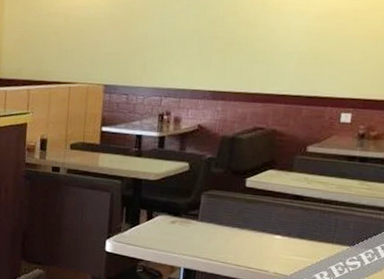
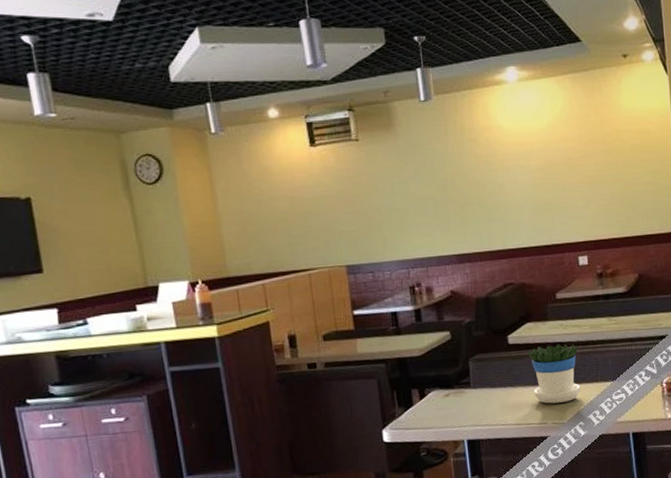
flowerpot: none [261,195,318,256] -> present [527,344,581,404]

